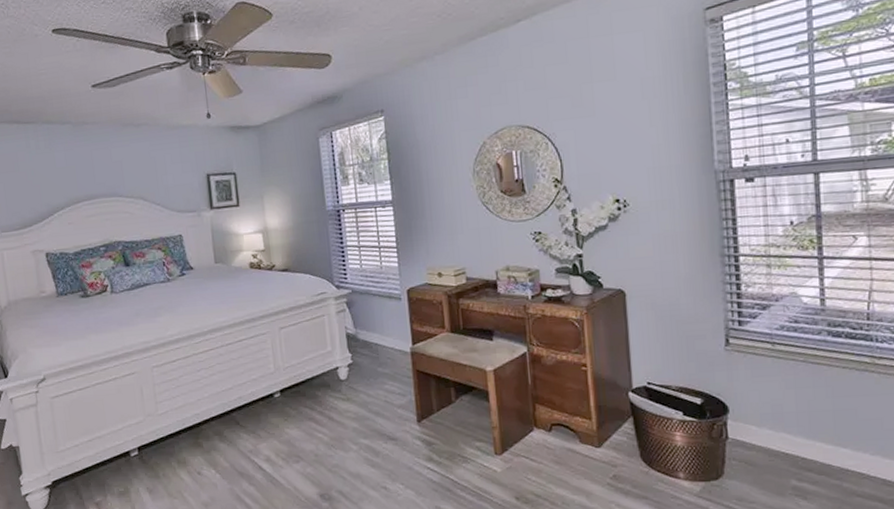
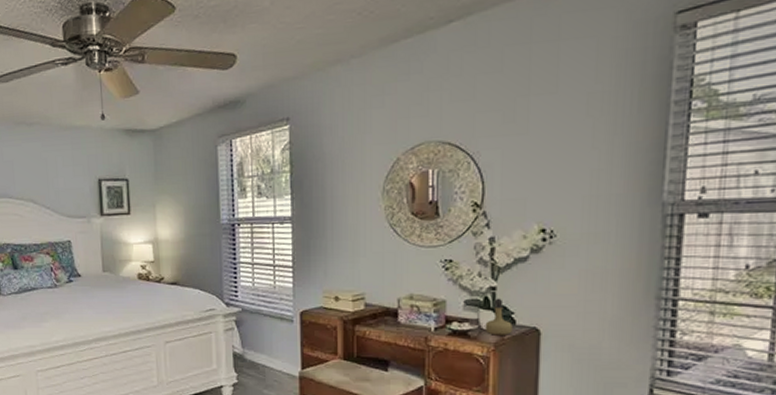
perfume bottle: none [576,264,601,300] -> present [485,298,513,335]

